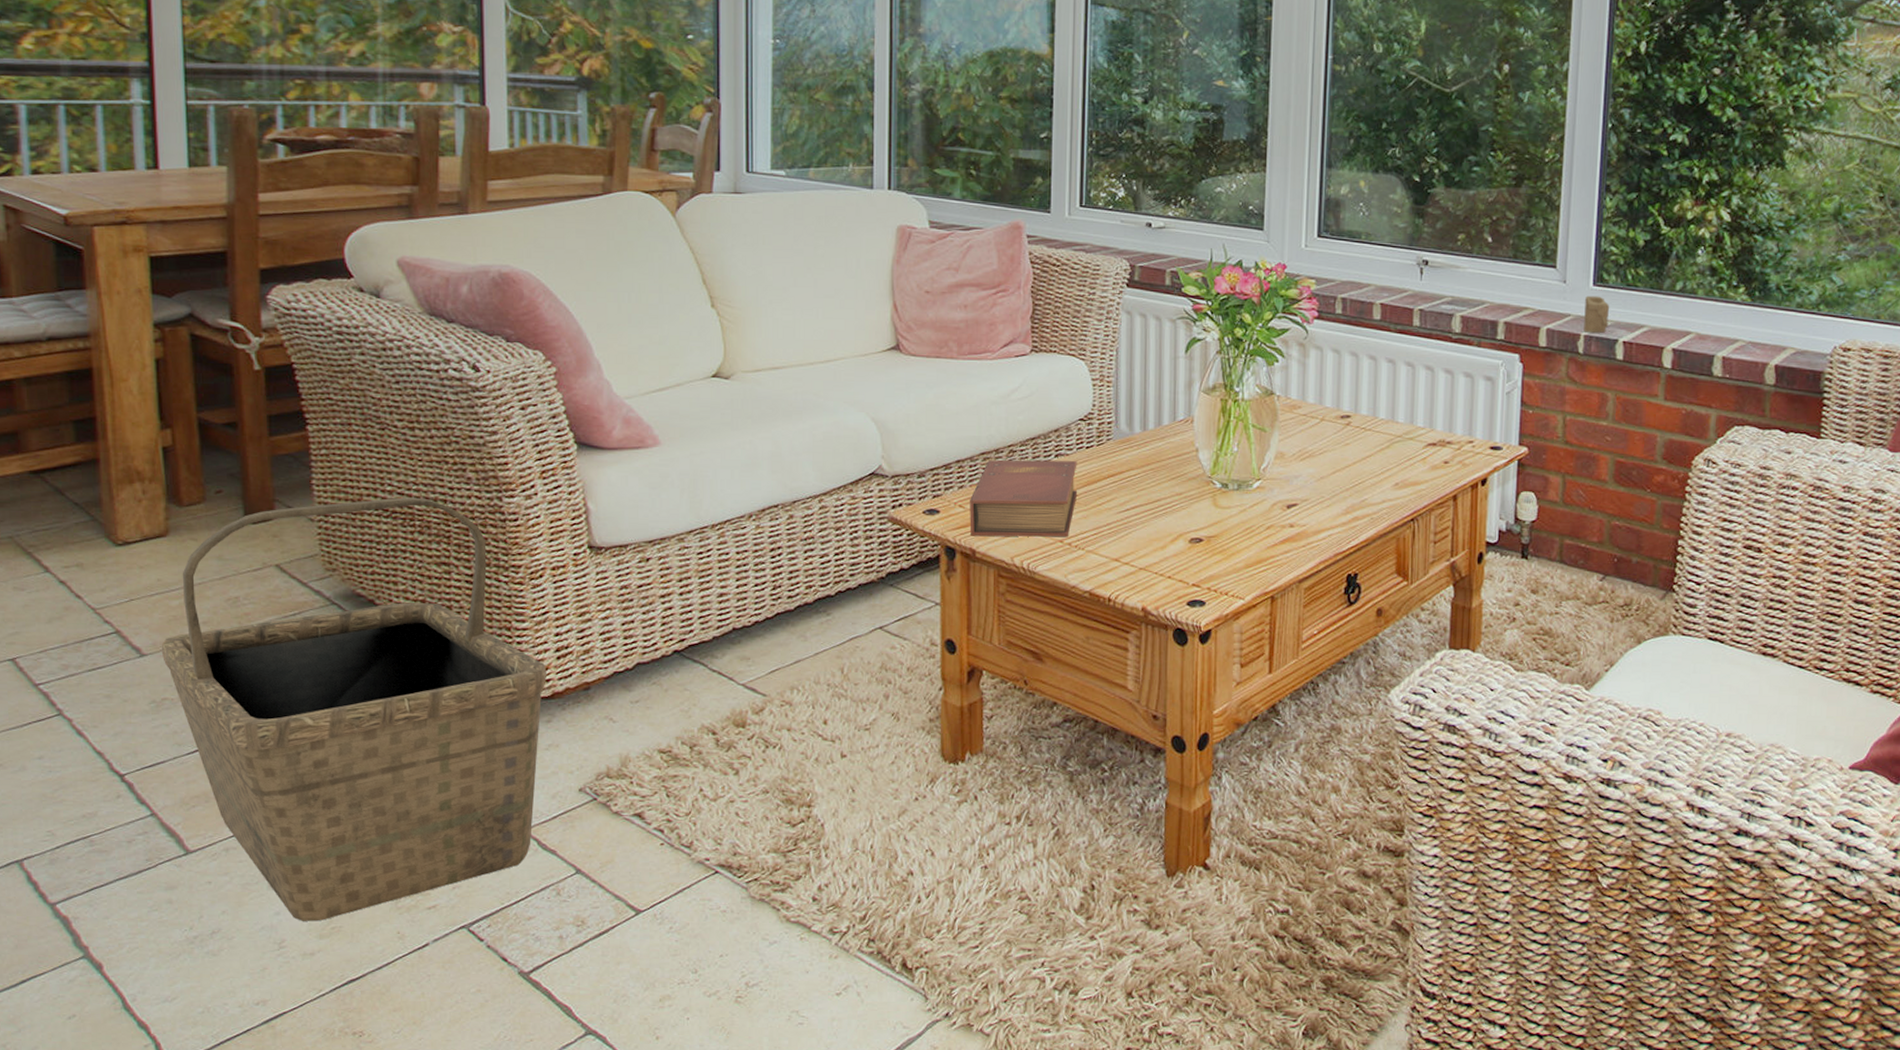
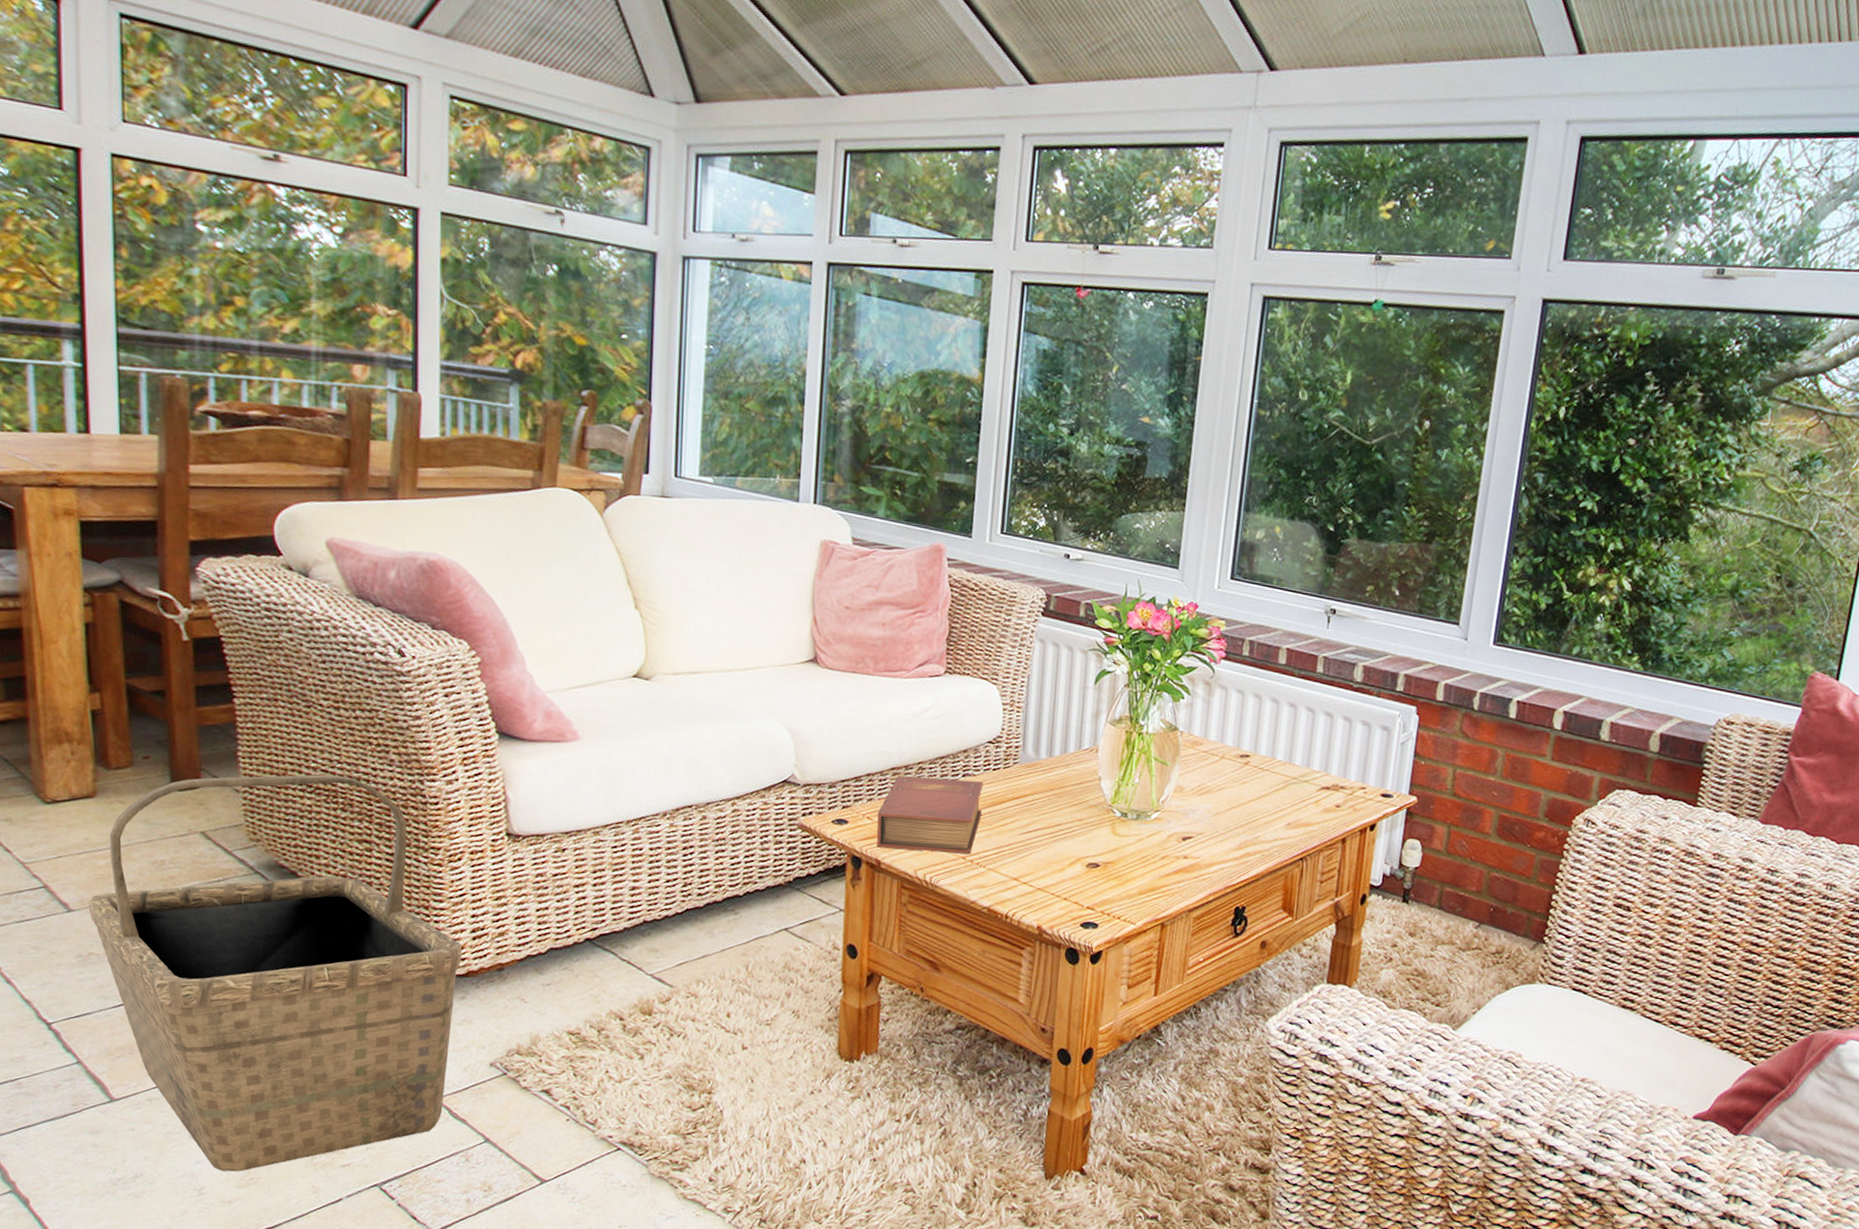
candle: present [1583,295,1610,333] -> none [1480,654,1508,692]

